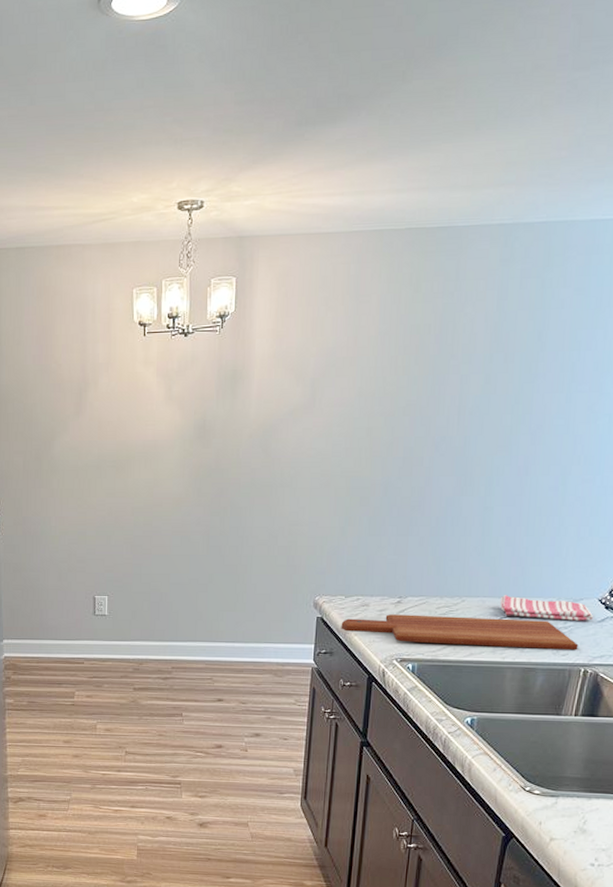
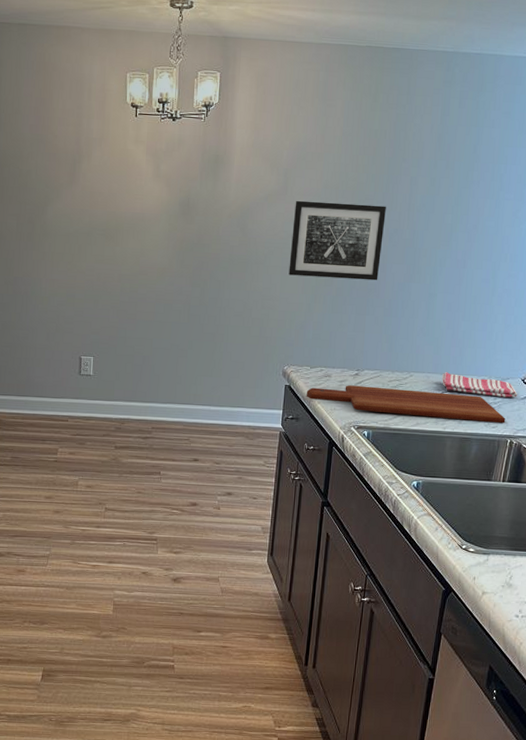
wall art: none [318,411,432,497] -> present [288,200,386,281]

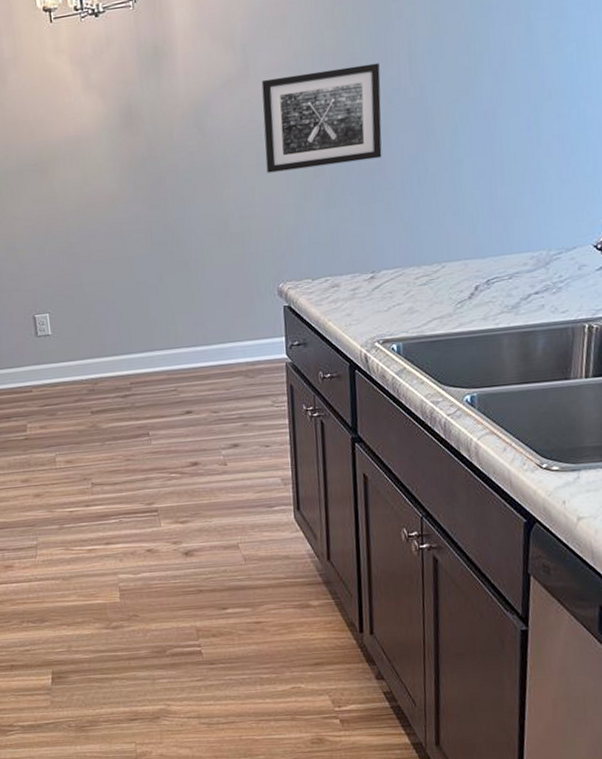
cutting board: present [306,385,506,424] -> none [311,276,579,322]
dish towel: present [441,372,518,398] -> none [484,251,591,277]

